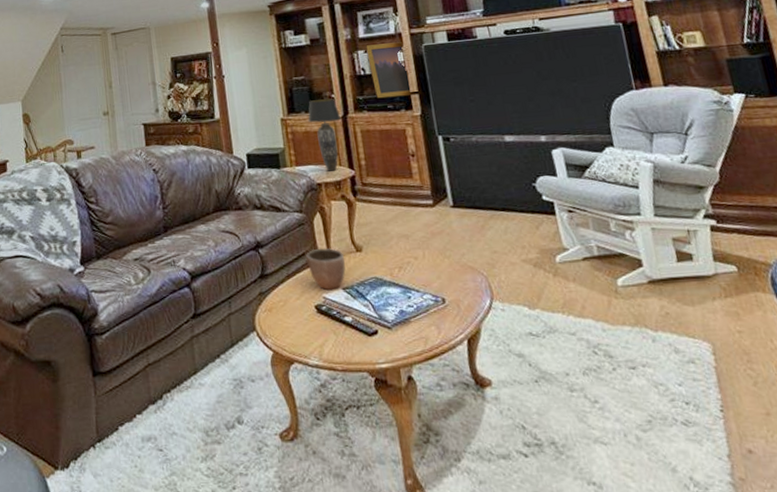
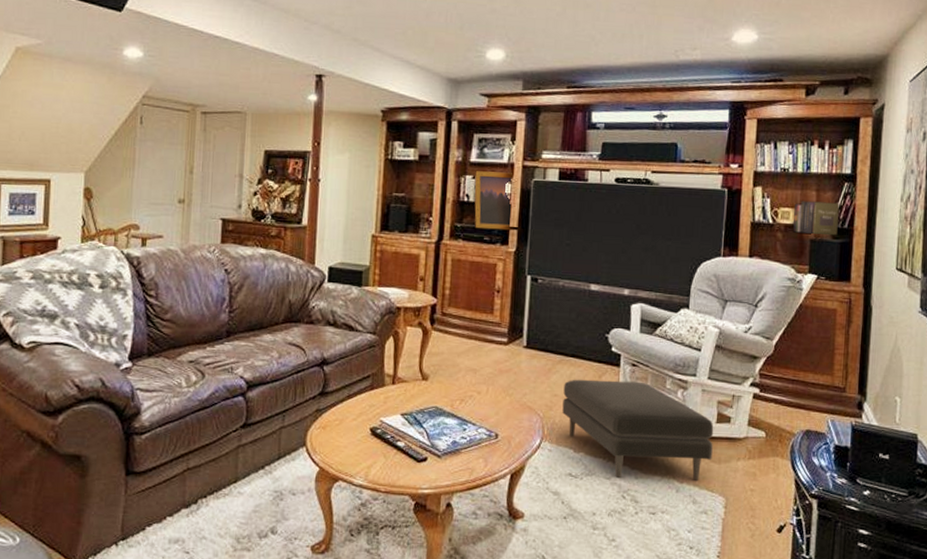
decorative bowl: present [306,248,346,291] -> none [371,373,410,415]
table lamp: present [308,98,342,172] -> none [400,220,435,298]
ottoman: none [501,227,684,332] -> present [562,379,714,481]
books: none [698,18,755,55] -> present [793,201,839,236]

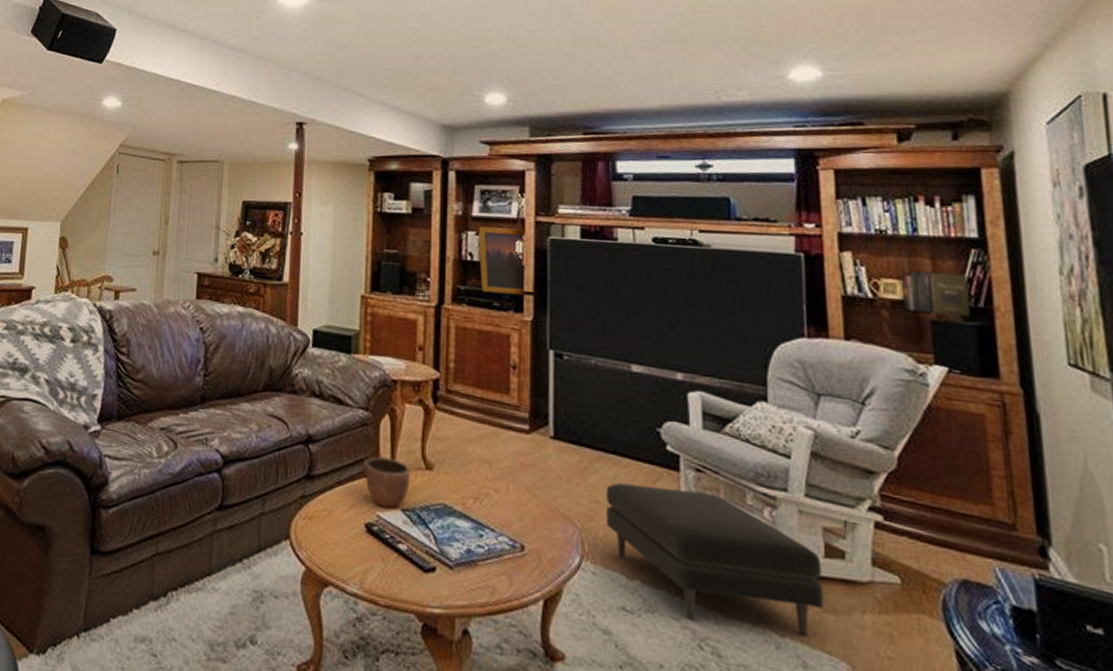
decorative bowl: none [371,373,410,415] -> present [364,457,411,510]

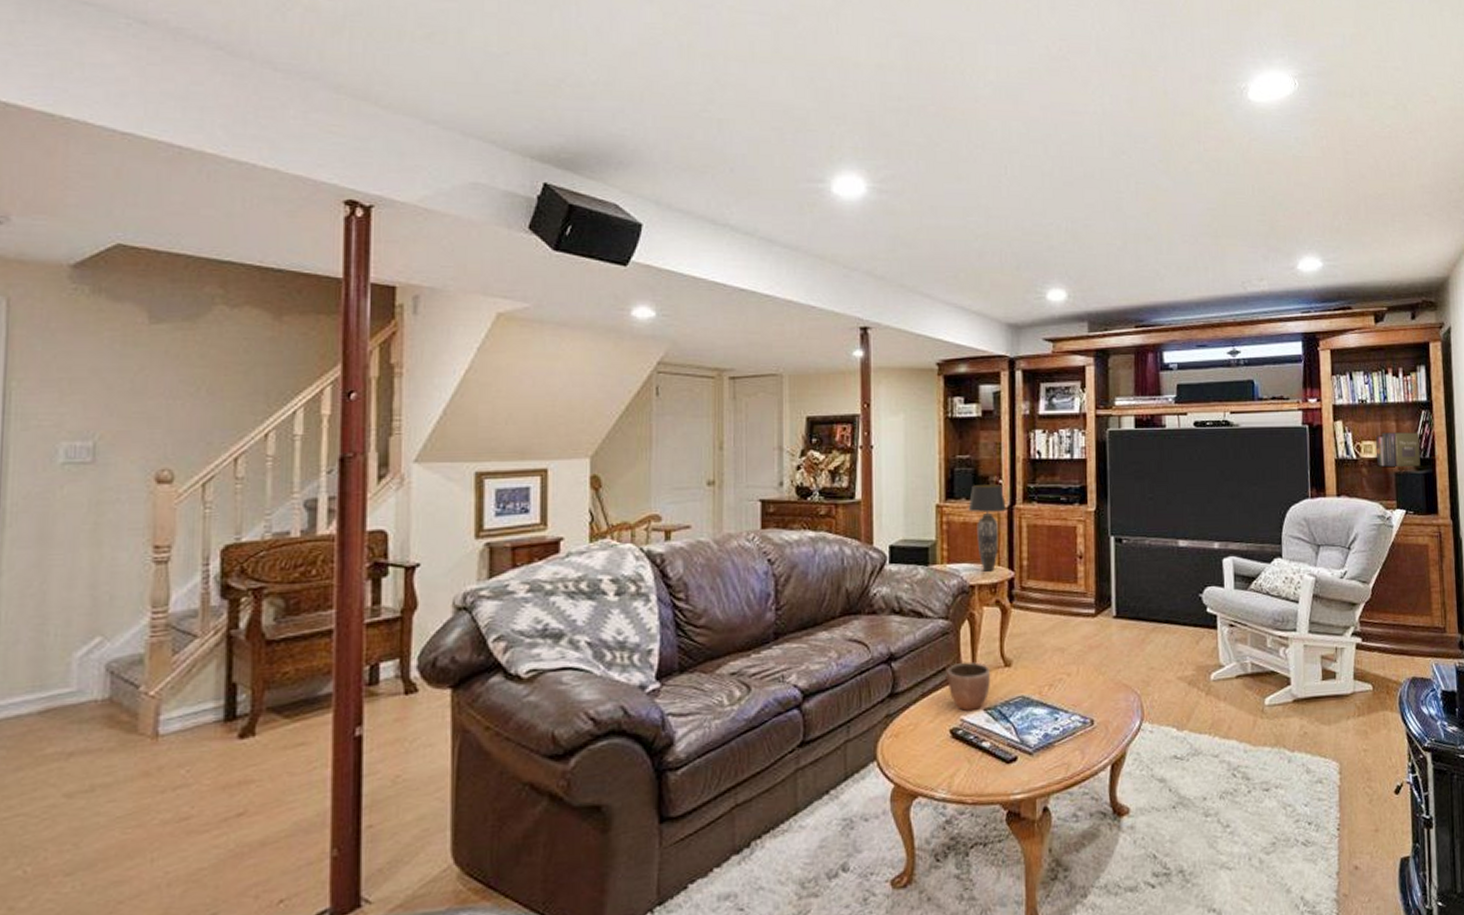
table lamp: none [394,280,435,370] -> present [968,484,1007,573]
picture frame: present [478,226,537,297] -> none [1045,424,1099,489]
ottoman: present [606,482,824,636] -> none [1160,643,1322,754]

